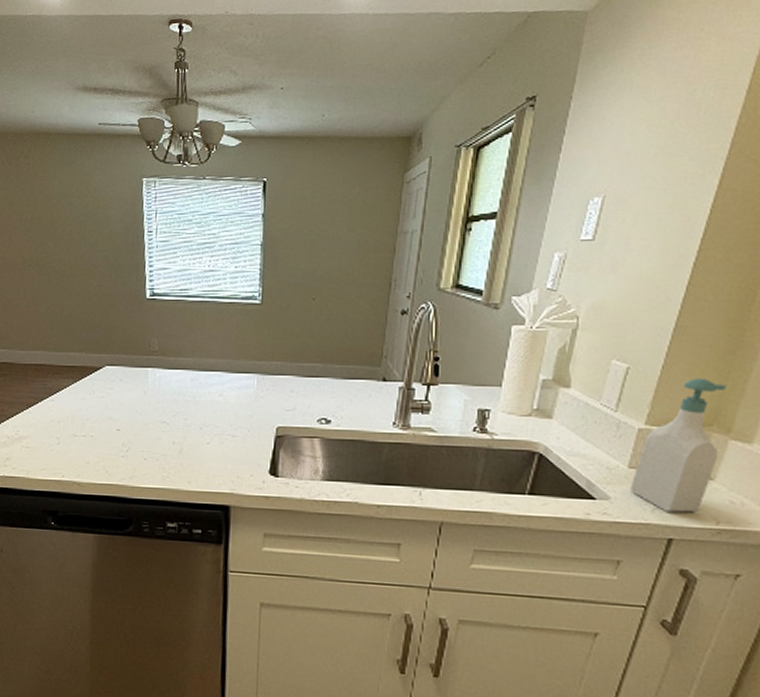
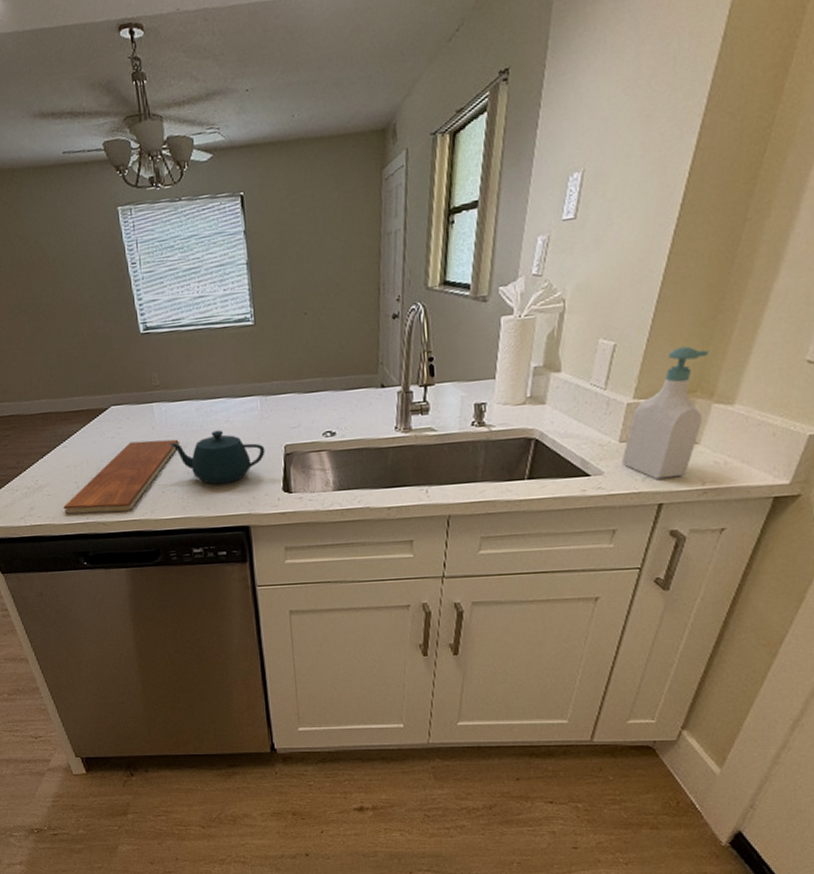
chopping board: none [40,404,171,475] -> present [63,439,181,514]
teapot: none [159,403,256,460] -> present [169,430,265,485]

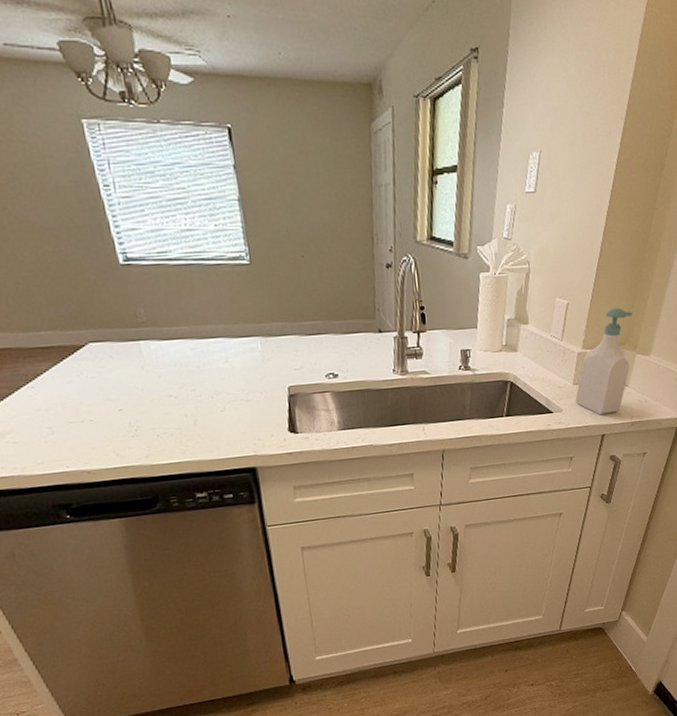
chopping board: present [63,439,181,514] -> none [34,380,176,463]
teapot: present [169,430,265,485] -> none [162,370,269,427]

